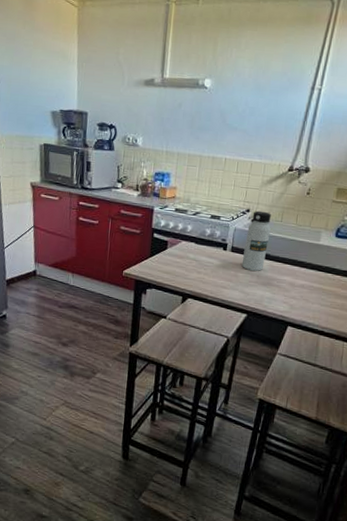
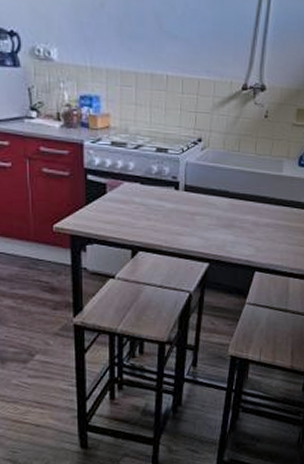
water bottle: present [241,210,271,271] -> none [198,139,228,212]

